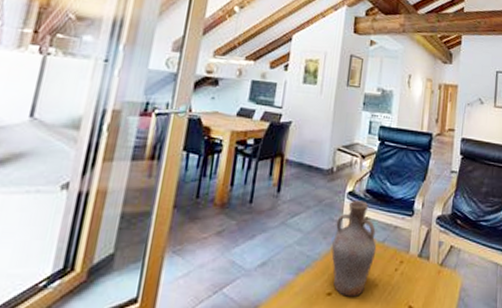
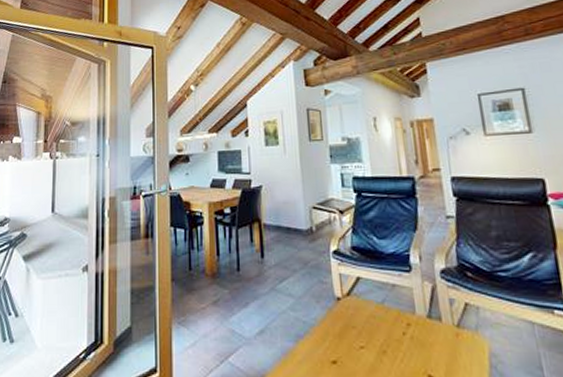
vase: present [331,200,377,297] -> none [327,259,377,365]

